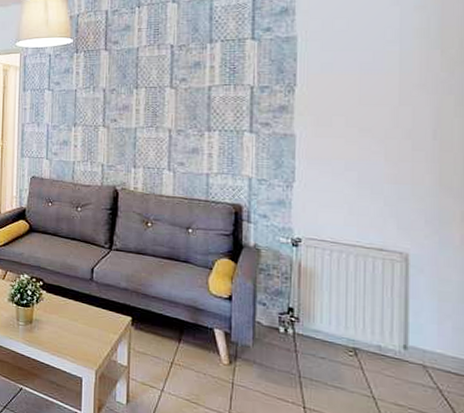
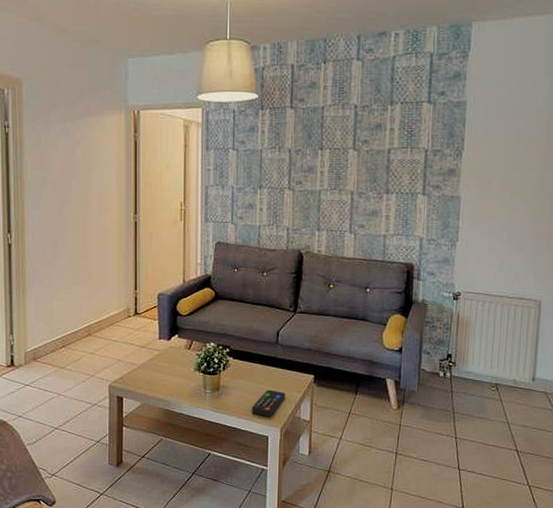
remote control: none [65,328,101,357] -> present [252,390,286,416]

